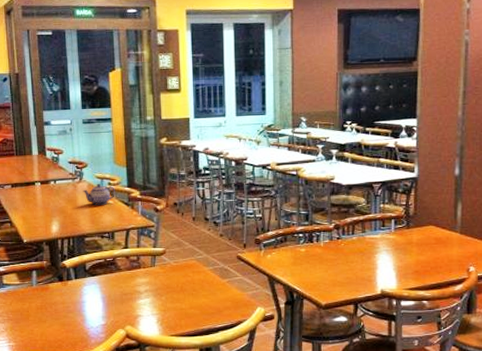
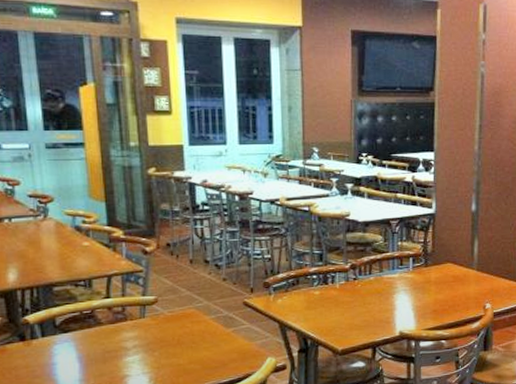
teapot: present [83,183,115,205] -> none [48,221,92,248]

